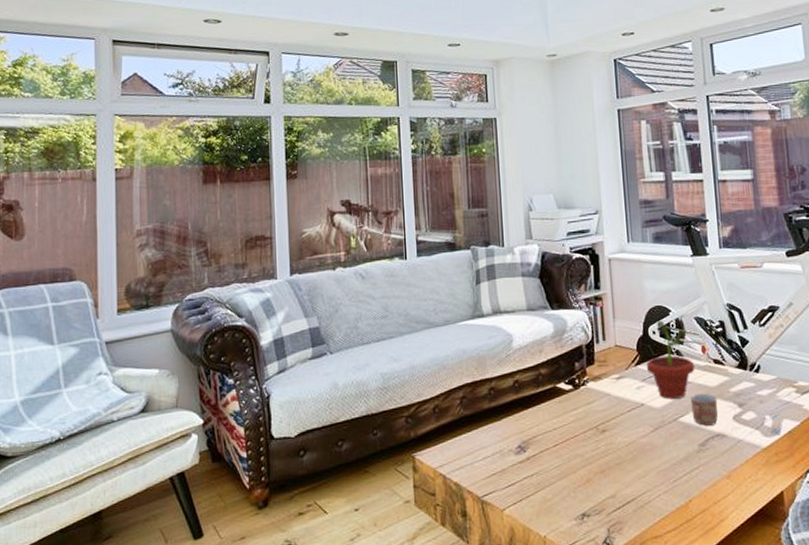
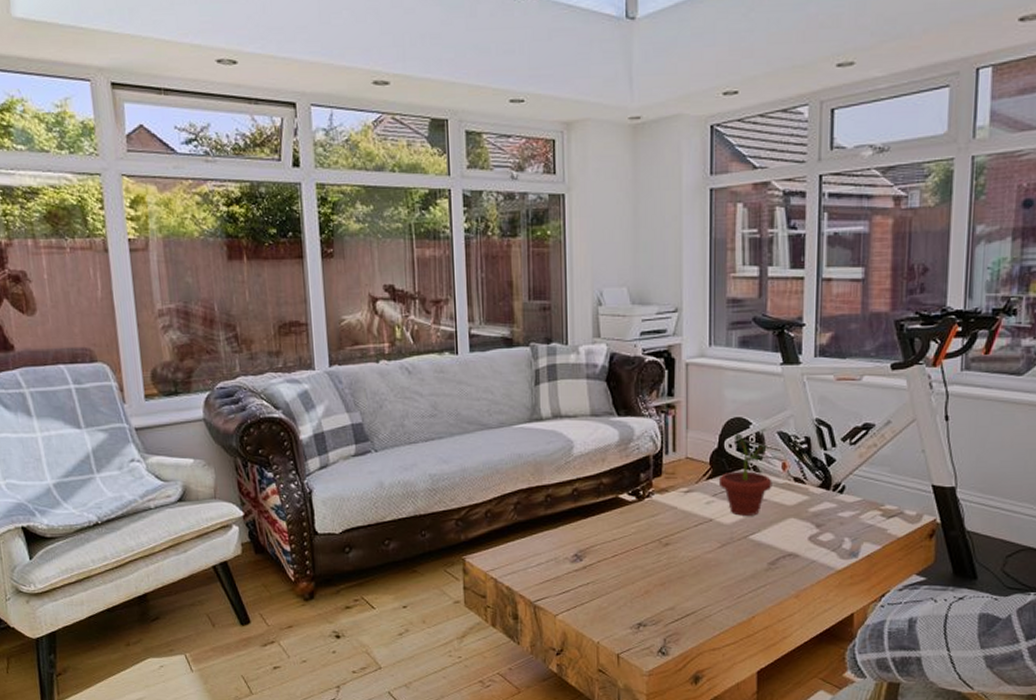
mug: present [691,393,719,426] -> none [764,511,794,545]

